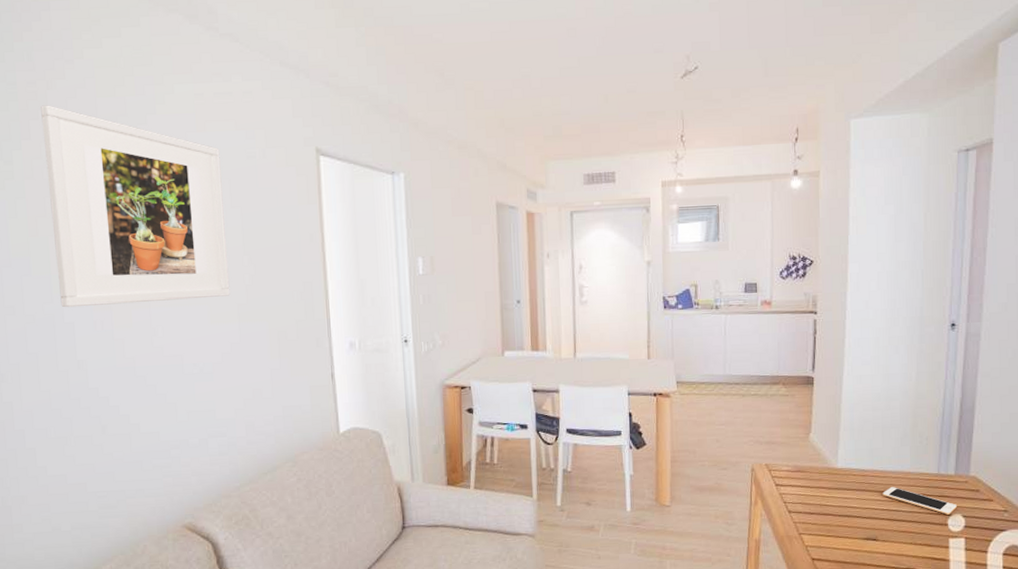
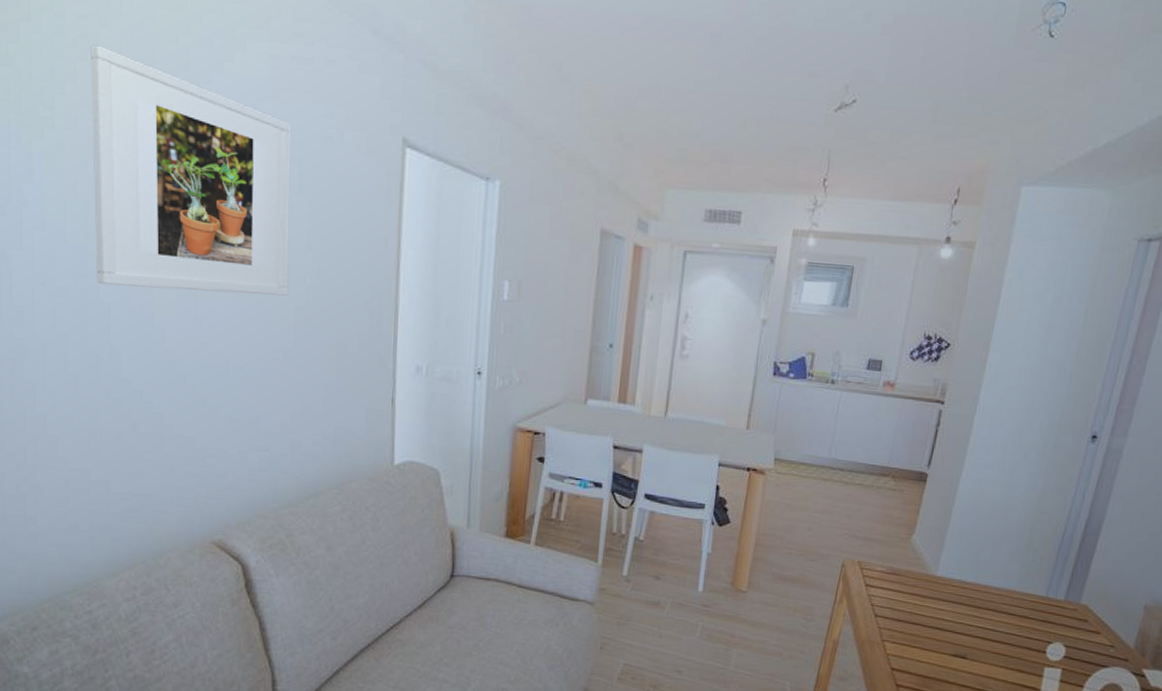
cell phone: present [882,487,957,515] -> none [981,604,1060,642]

